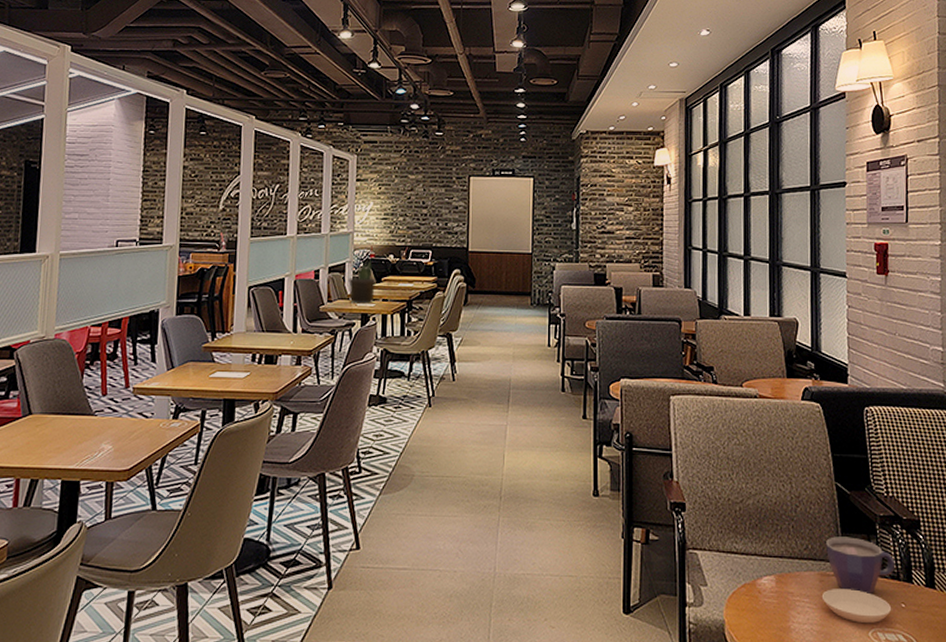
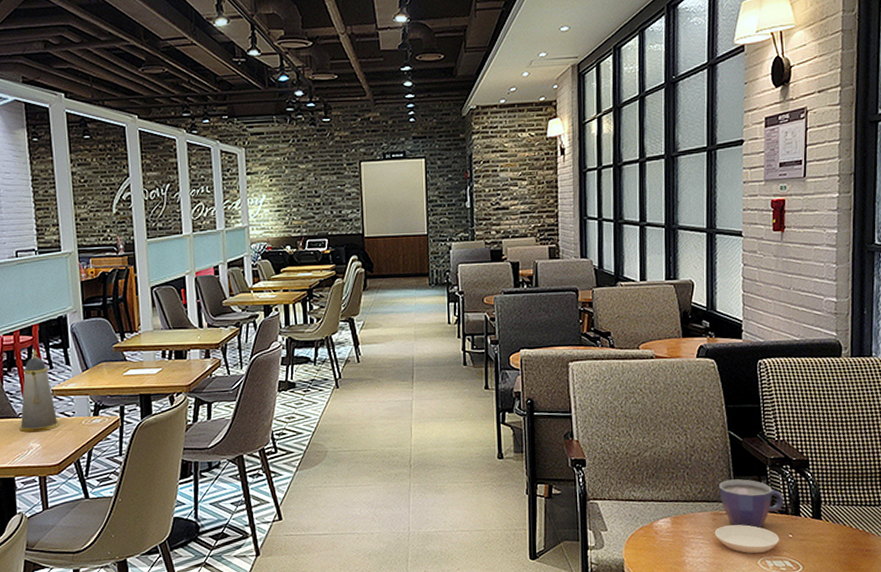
coffee pot: none [93,343,135,433] -> present [19,349,59,433]
planter: present [348,260,376,304] -> none [247,253,276,296]

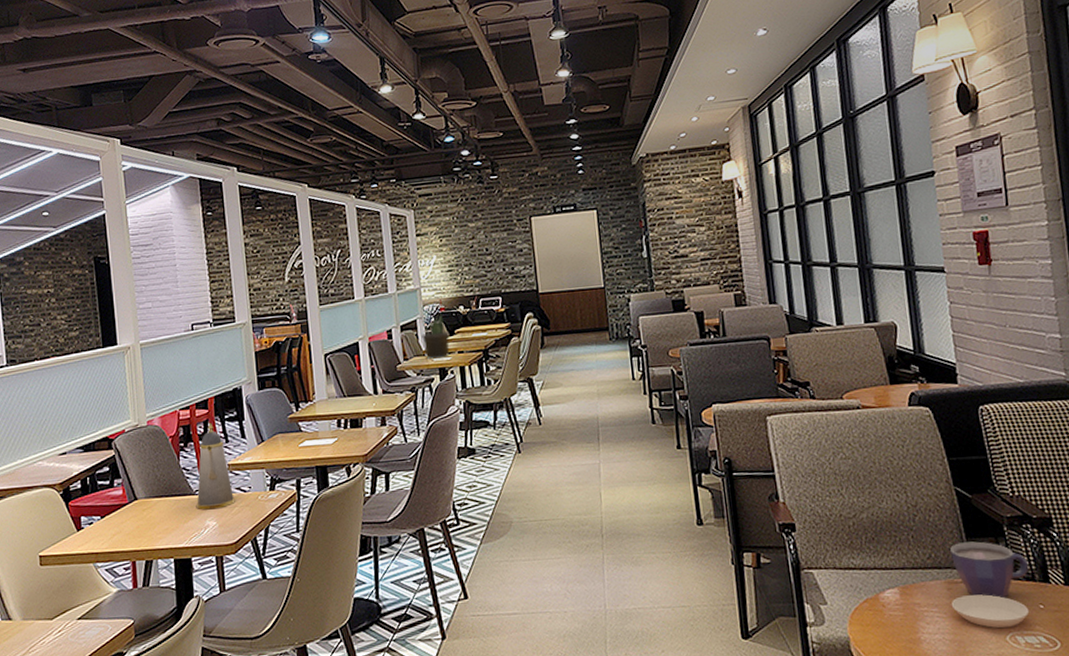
planter: none [247,253,276,296] -> present [420,314,450,359]

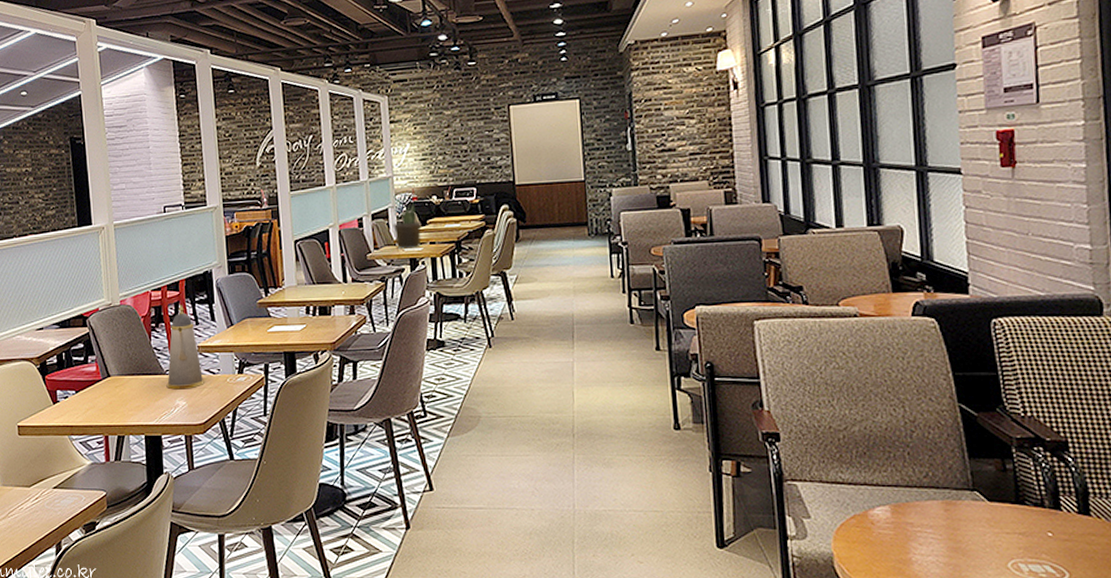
cup: present [950,541,1029,599] -> none [950,462,1038,524]
saucer: present [951,594,1030,629] -> none [947,518,1036,555]

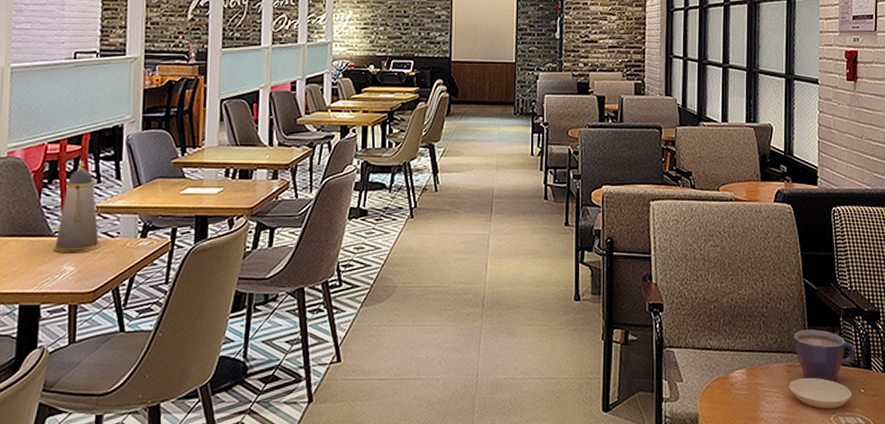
planter: present [392,203,422,249] -> none [327,71,356,115]
saucer: none [947,518,1036,555] -> present [788,378,852,410]
cup: none [950,462,1038,524] -> present [794,329,856,382]

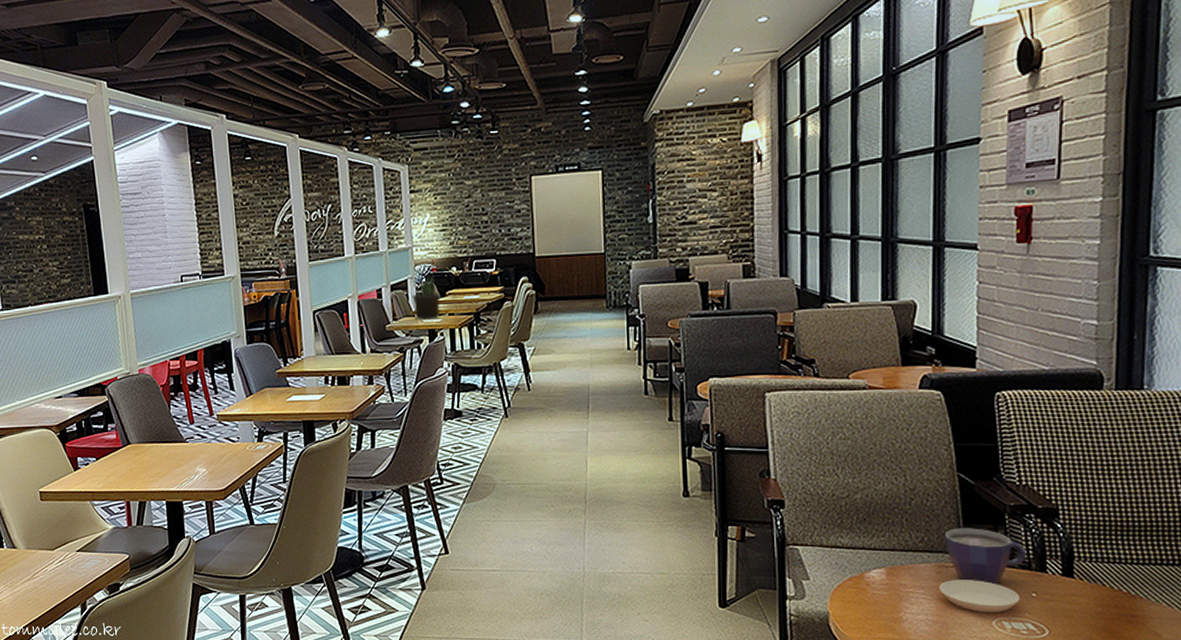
coffee pot: present [53,161,100,254] -> none [186,374,224,457]
planter: none [327,71,356,115] -> present [411,275,441,320]

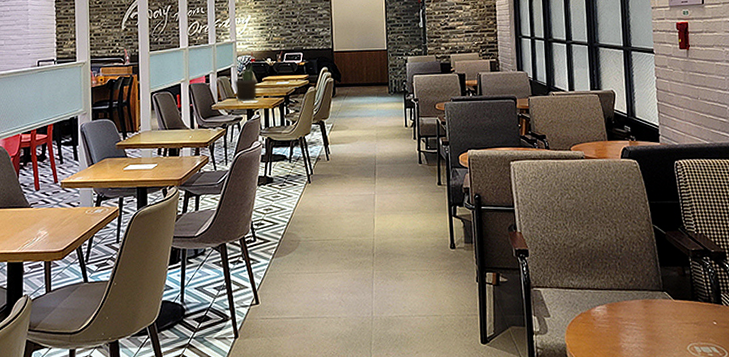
saucer: present [938,580,1021,614] -> none [646,312,706,340]
cup: present [945,528,1027,585] -> none [647,269,707,316]

